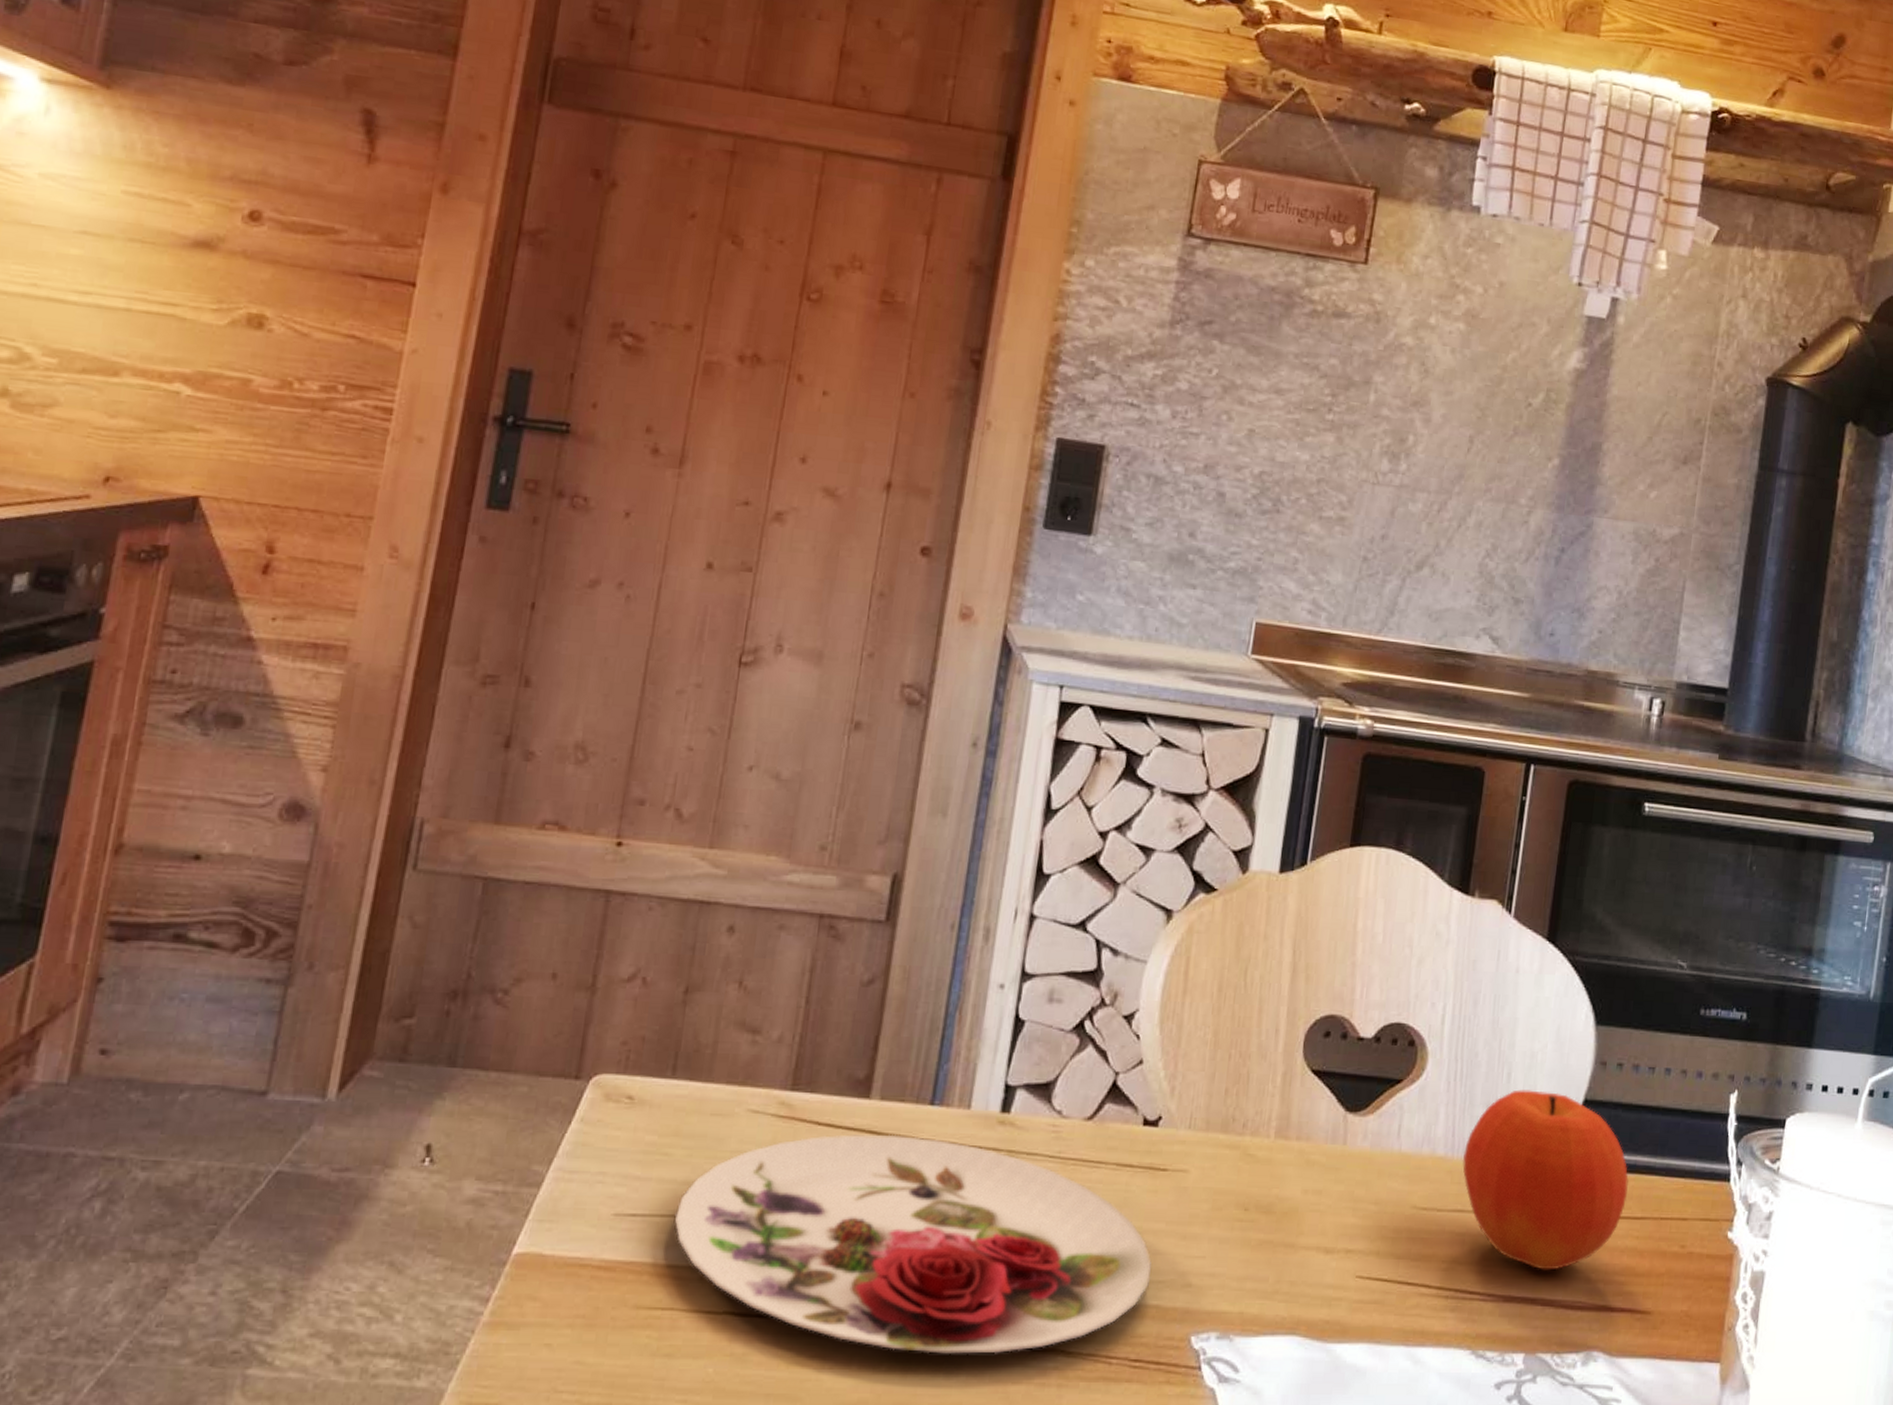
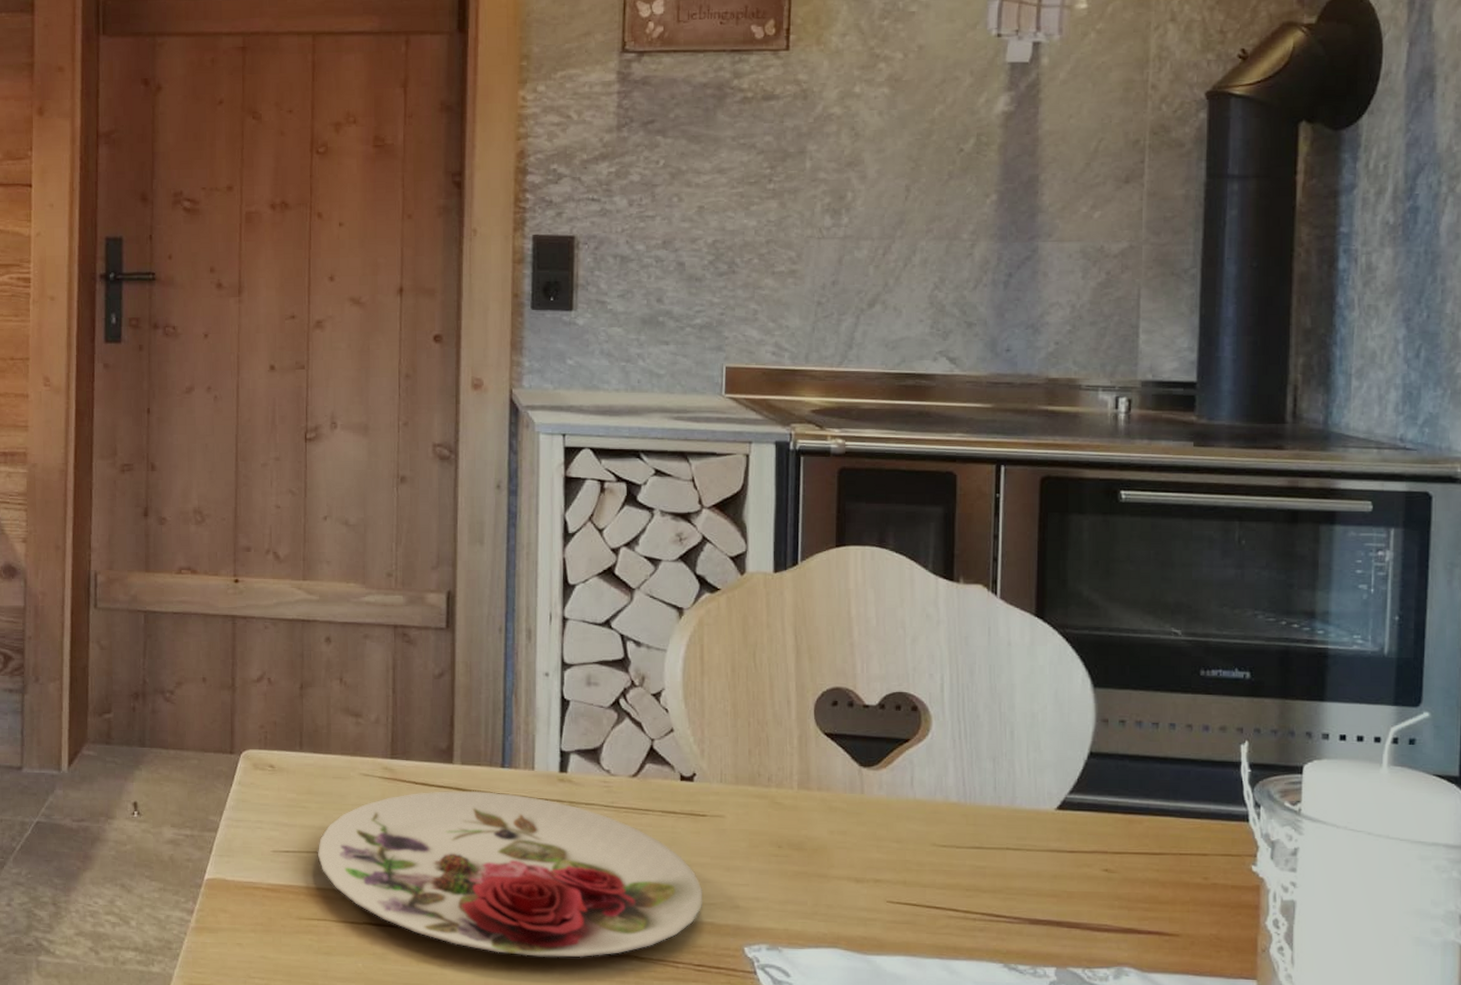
fruit: present [1462,1089,1629,1270] -> none [975,745,1143,898]

